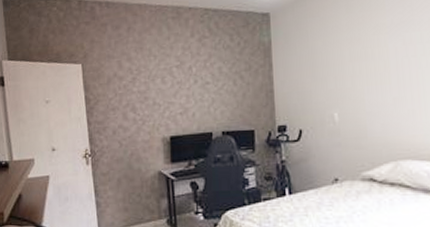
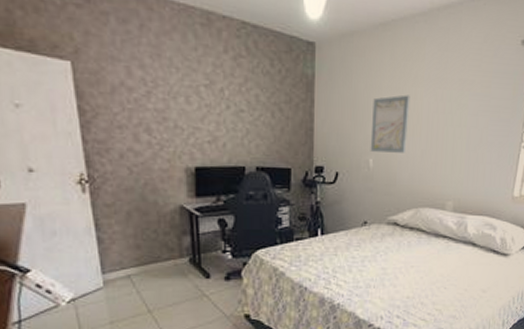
wall art: none [332,44,375,106] -> present [370,95,410,153]

